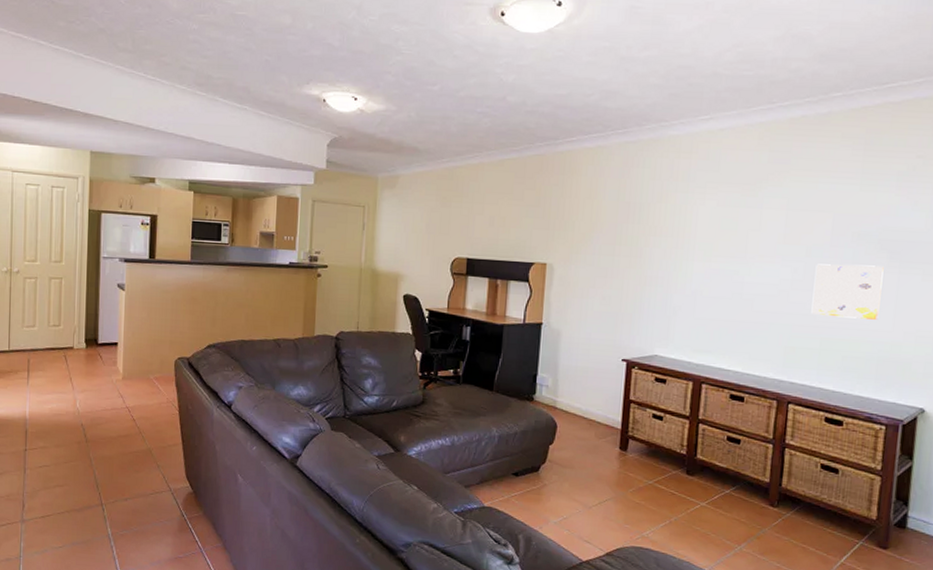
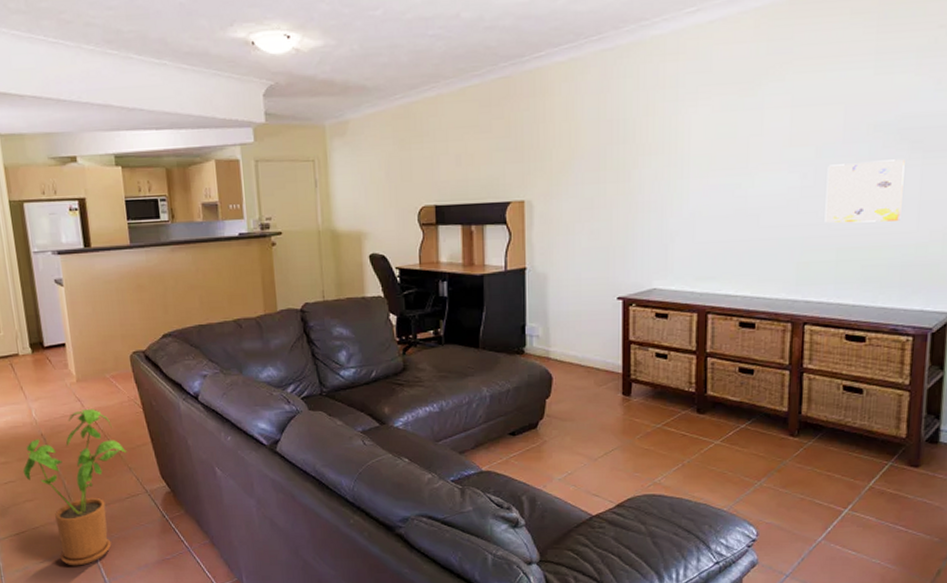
house plant: none [58,405,158,555] -> present [22,408,127,566]

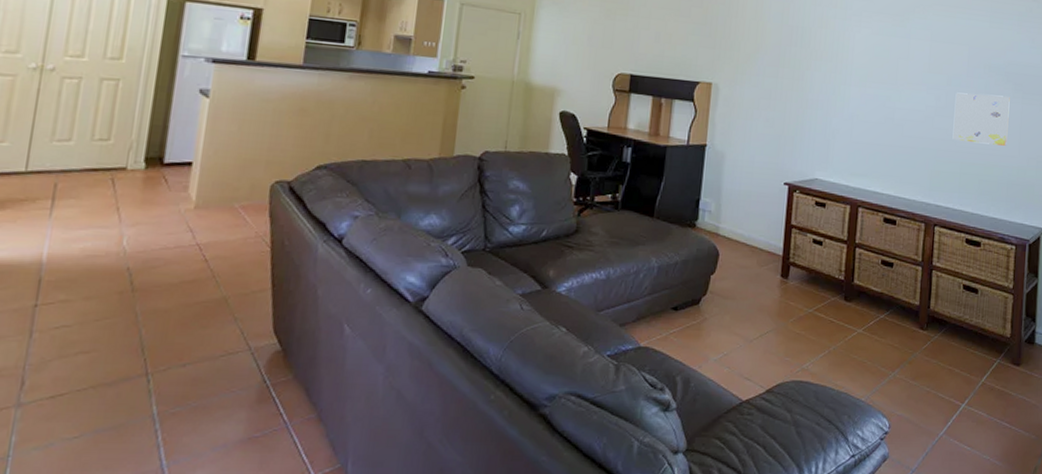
house plant: present [22,408,127,566] -> none [86,241,237,444]

